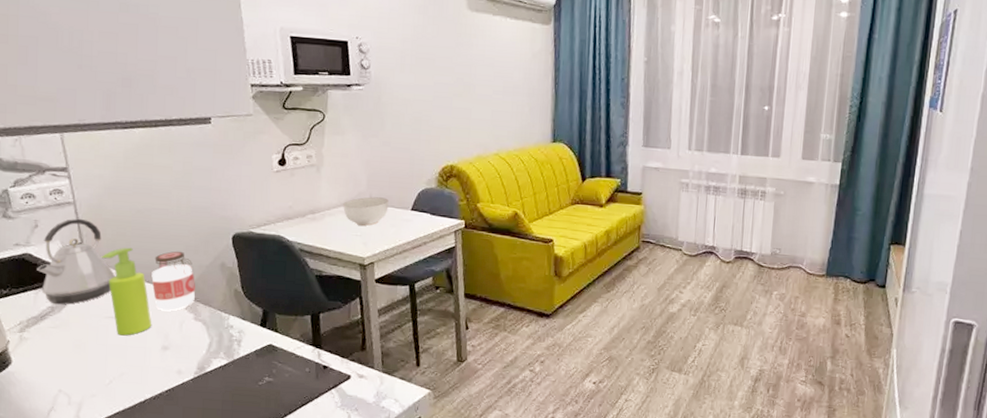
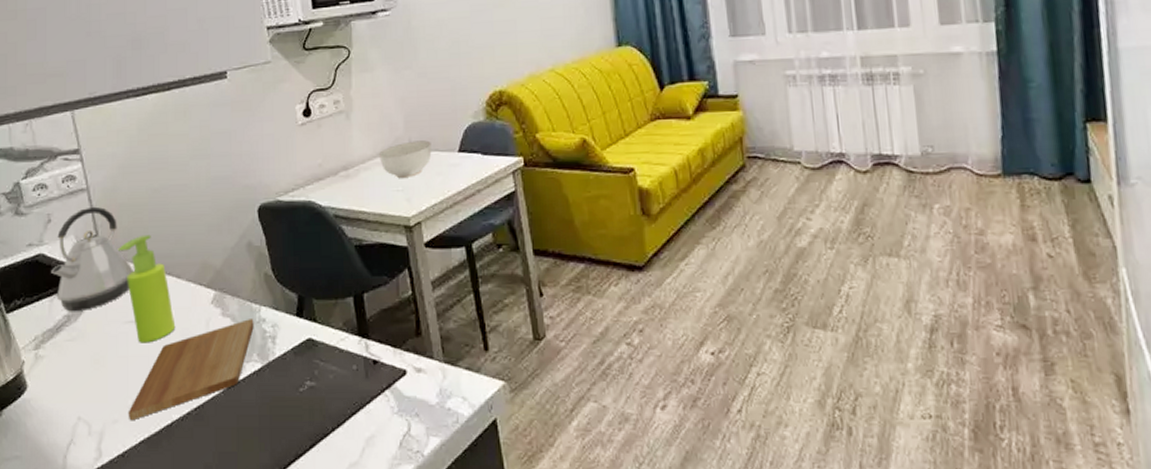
cutting board: none [105,324,223,396] -> present [128,319,254,421]
jar: present [151,251,196,311] -> none [172,233,222,307]

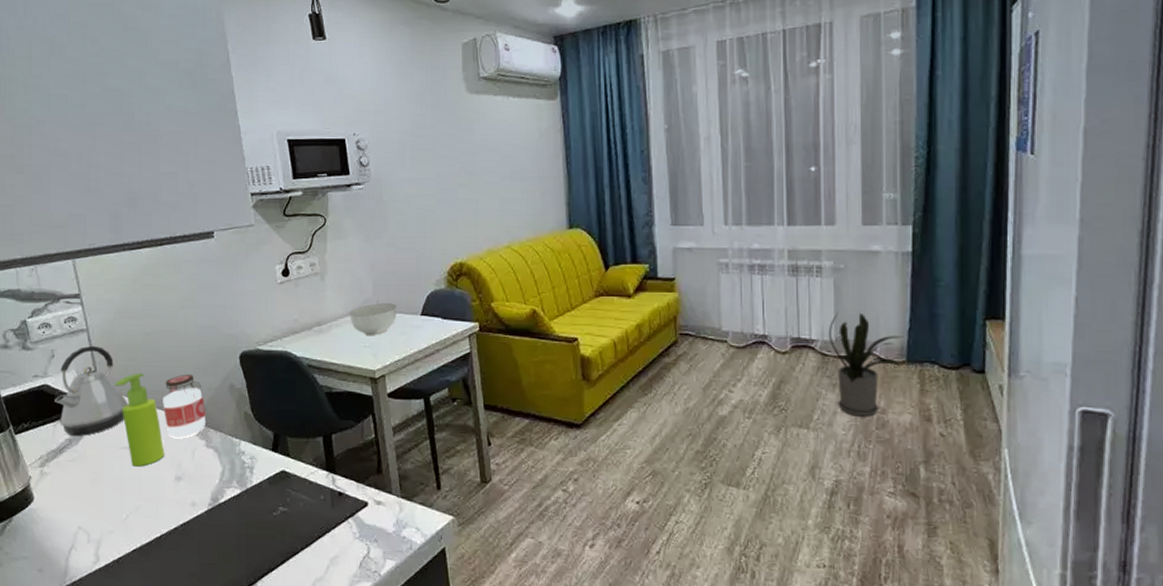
cutting board: present [128,319,254,421] -> none [122,451,234,532]
jar: none [172,233,222,307] -> present [163,374,207,438]
house plant: none [912,123,997,240] -> present [828,312,904,417]

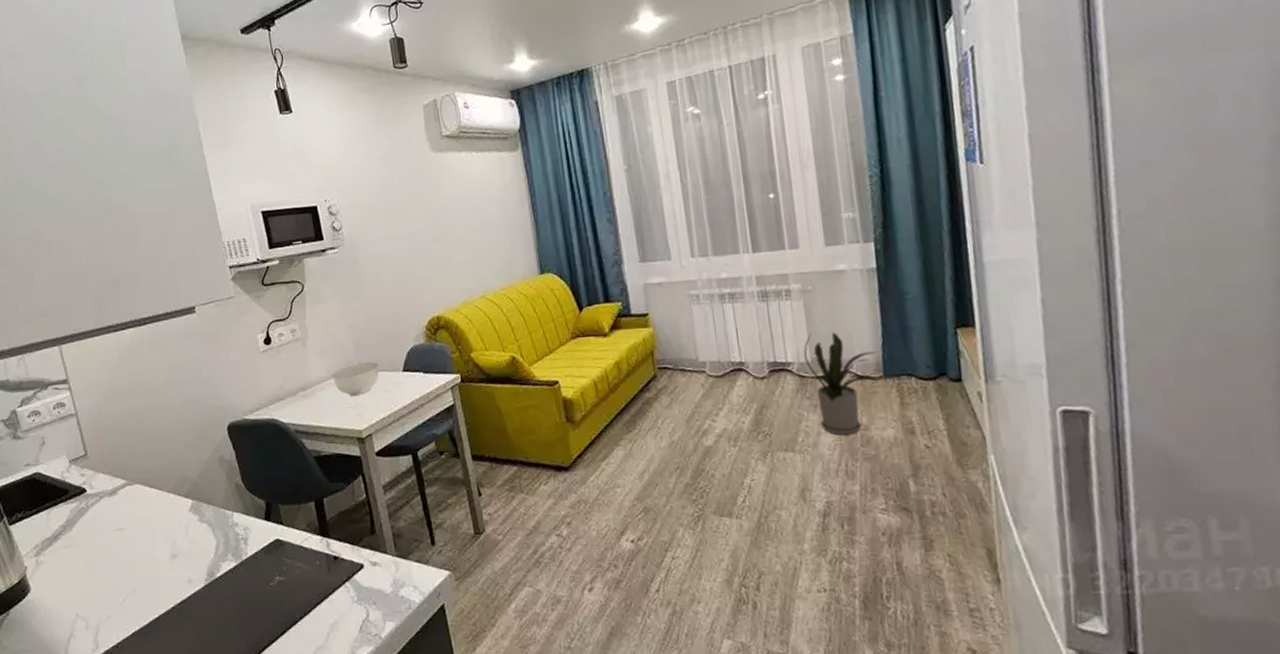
kettle: present [55,345,129,437] -> none [47,429,121,523]
soap dispenser: present [114,373,165,467] -> none [105,452,159,548]
jar: present [163,374,207,438] -> none [154,449,198,515]

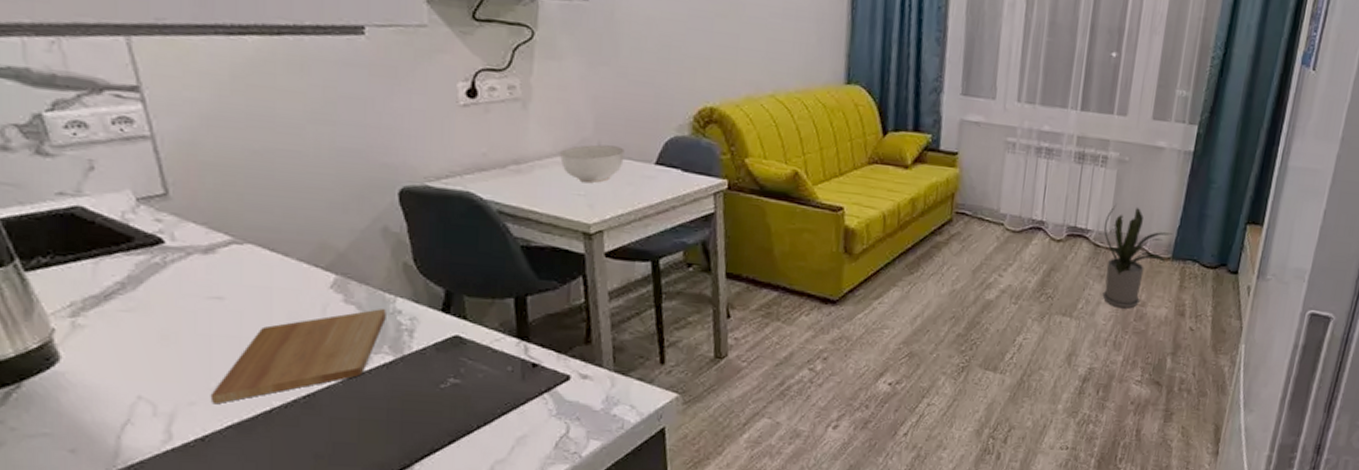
cutting board: none [120,524,228,616] -> present [210,309,386,405]

